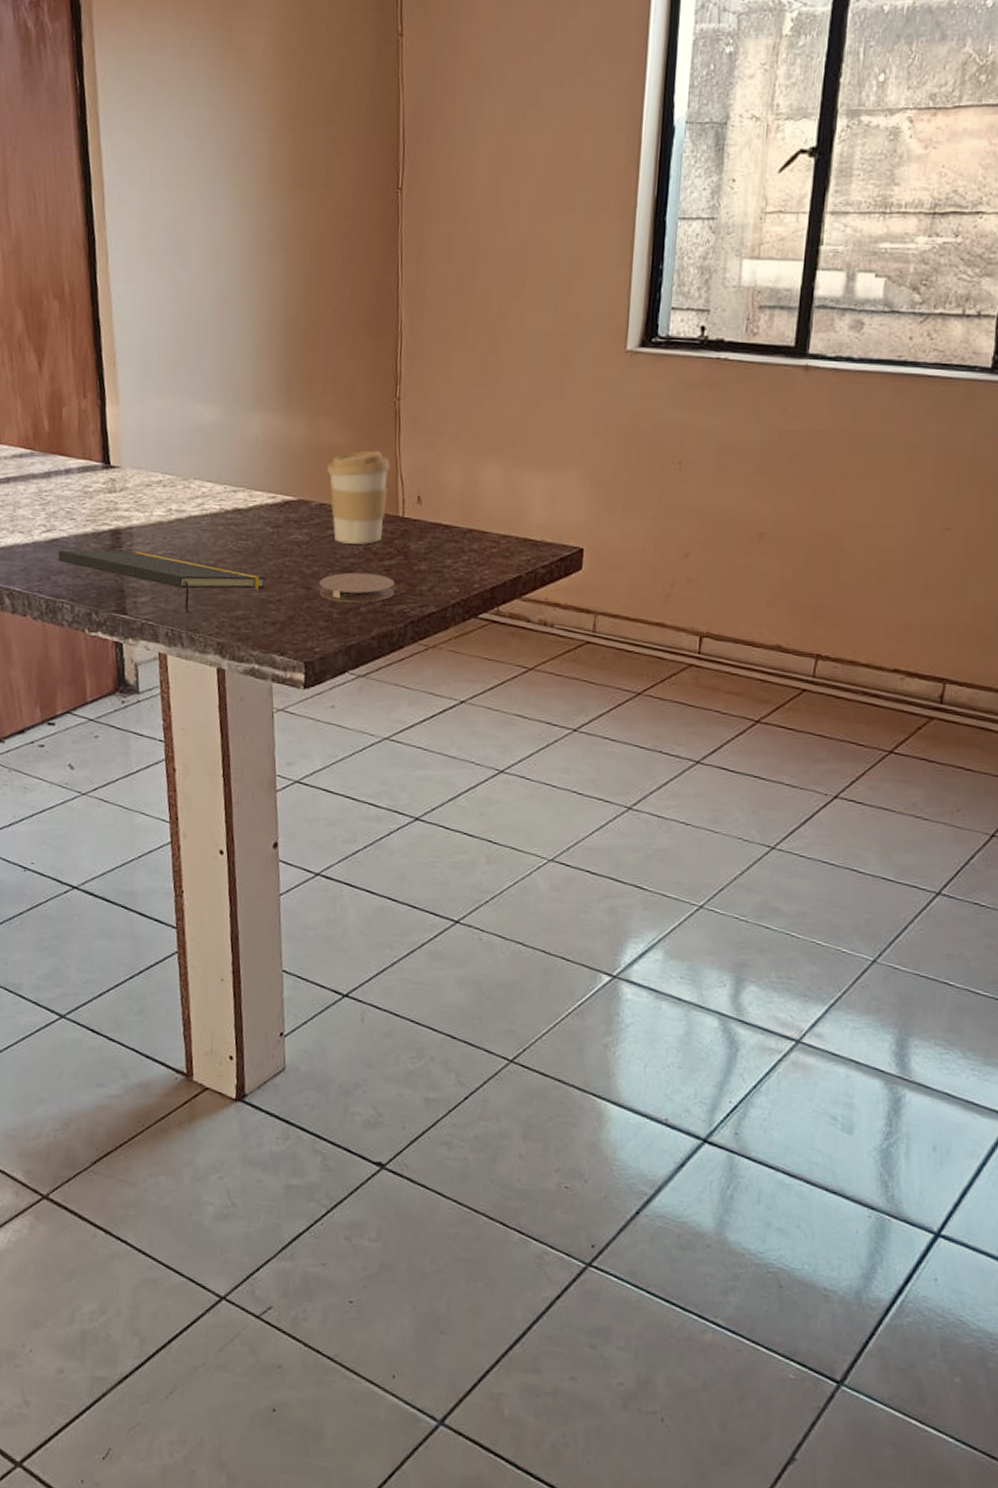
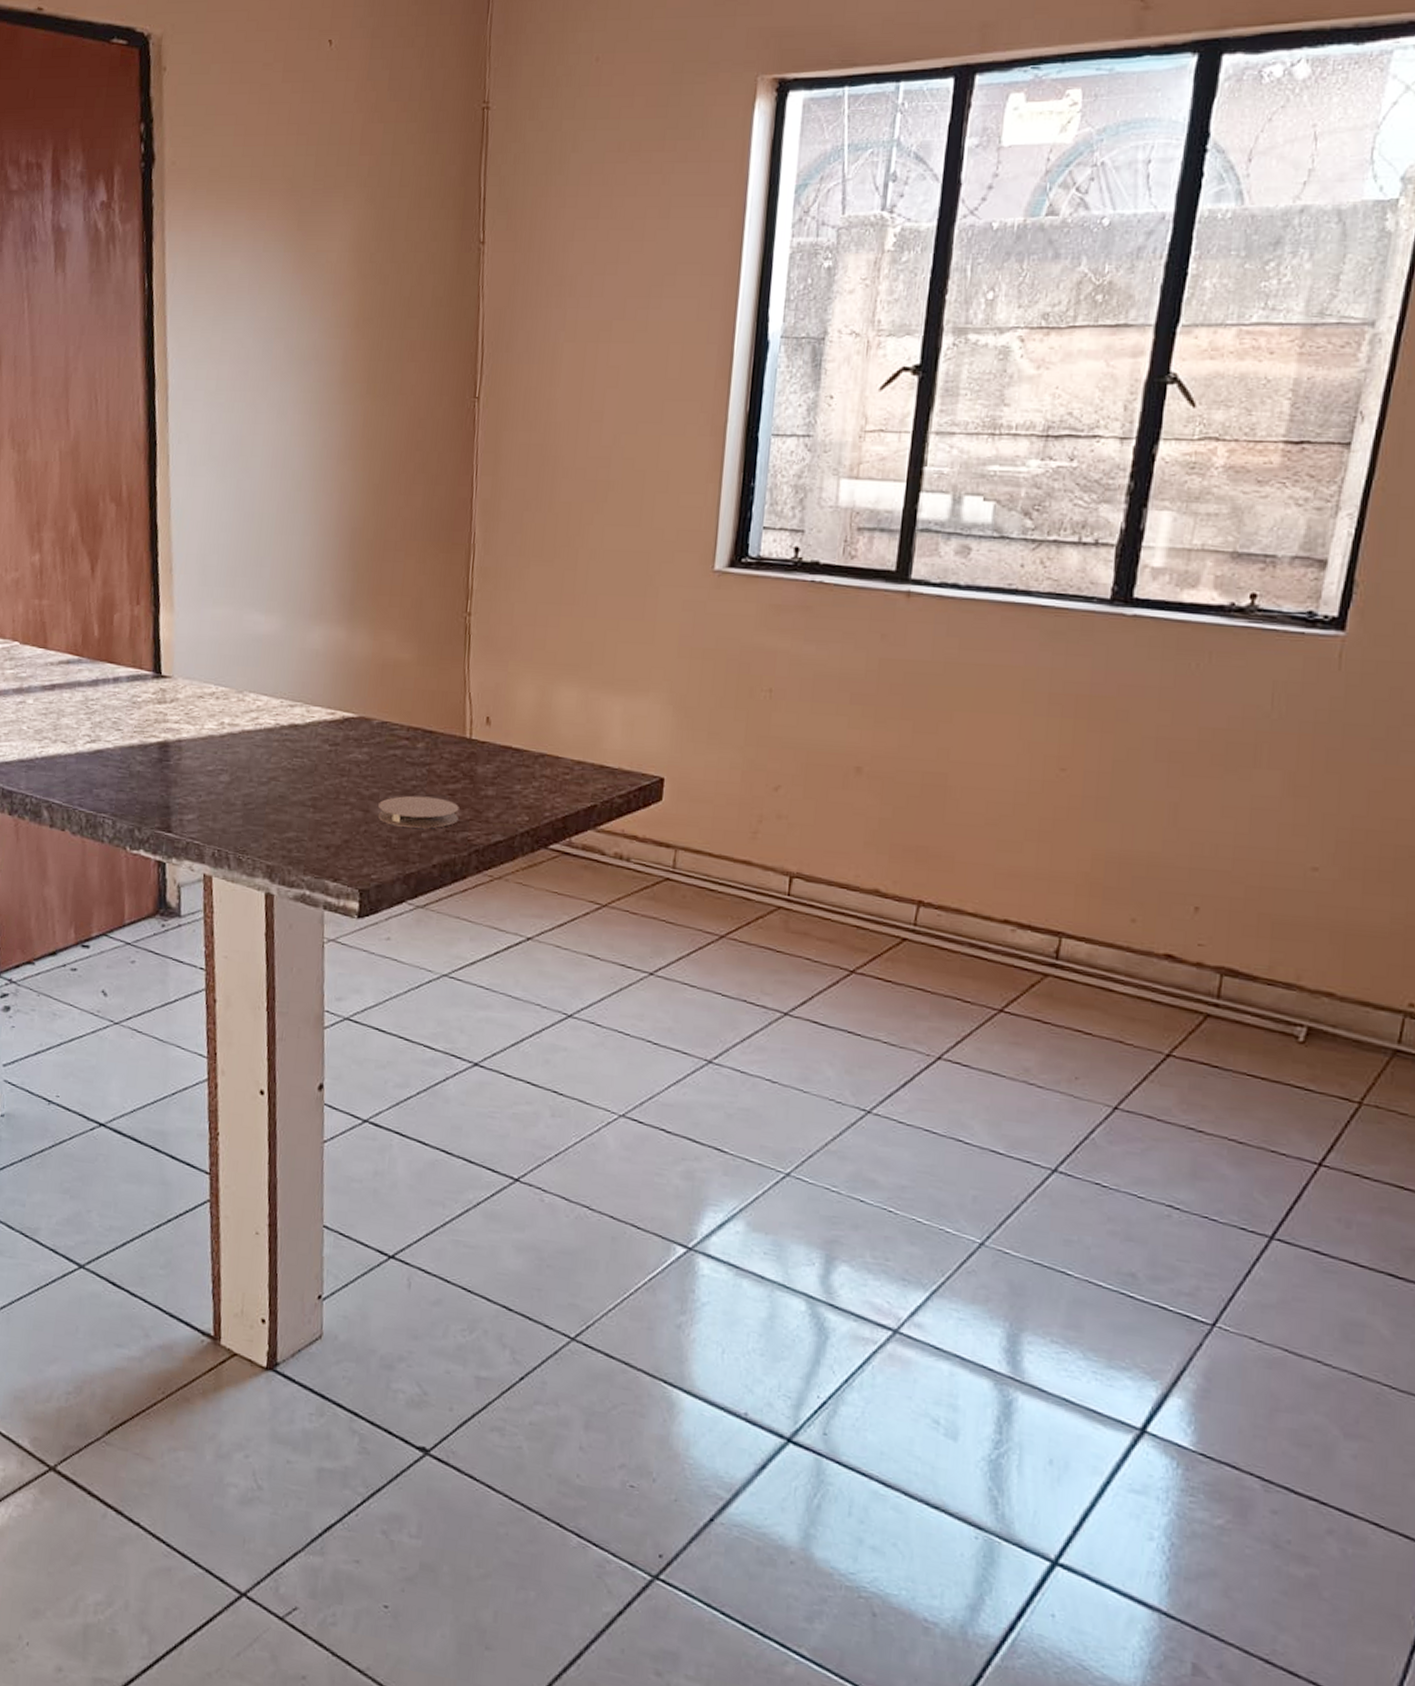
notepad: present [58,550,266,613] -> none [101,762,321,832]
coffee cup: present [327,450,391,544] -> none [391,667,459,766]

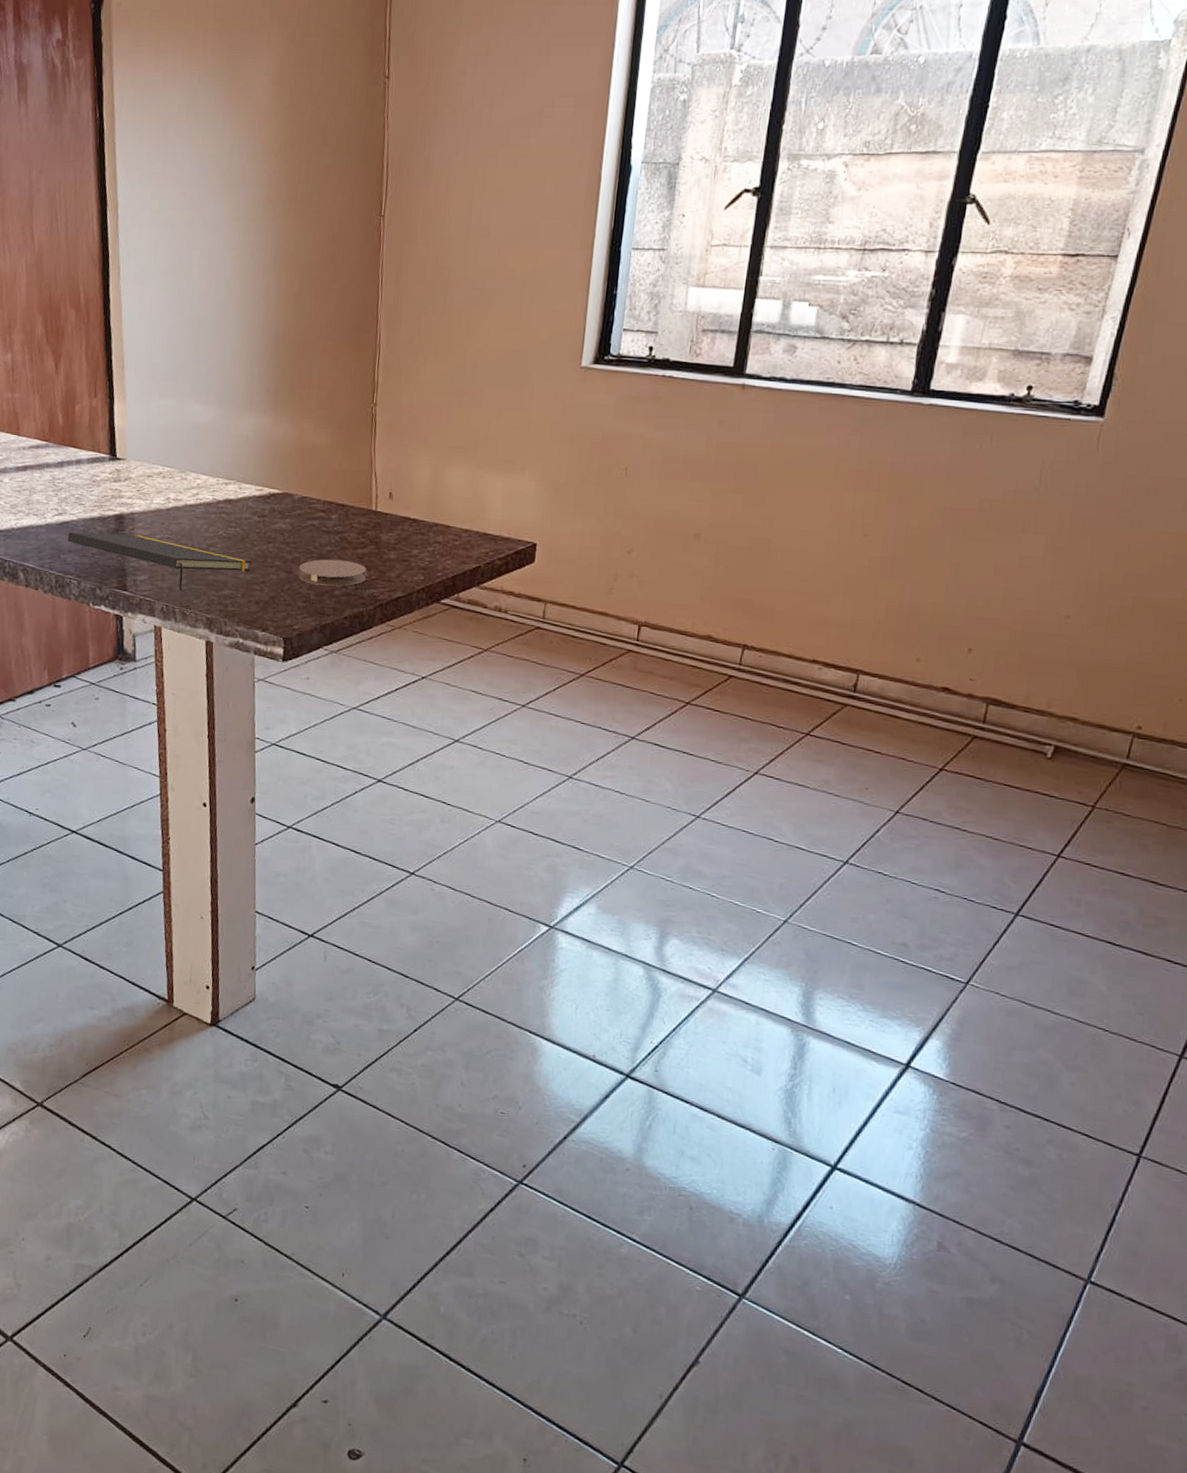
notepad: none [101,762,321,832] -> present [67,532,252,591]

